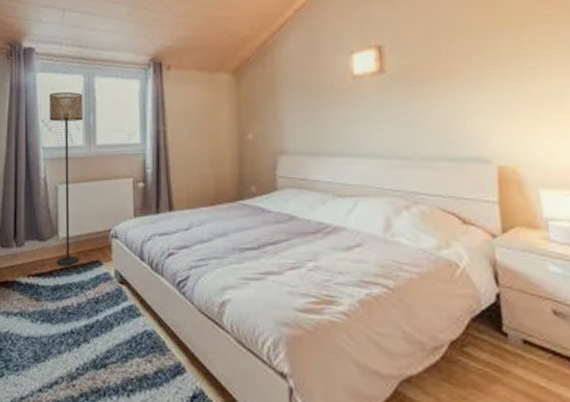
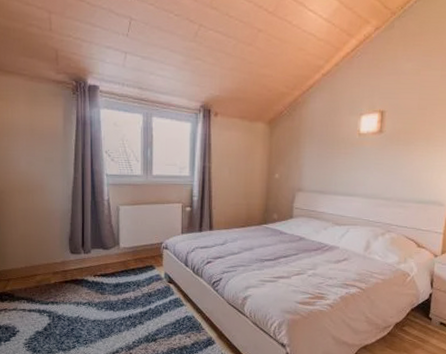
floor lamp: present [49,91,83,267] -> none [112,127,142,269]

